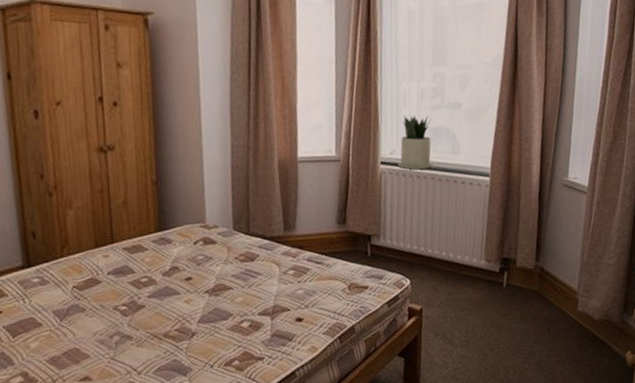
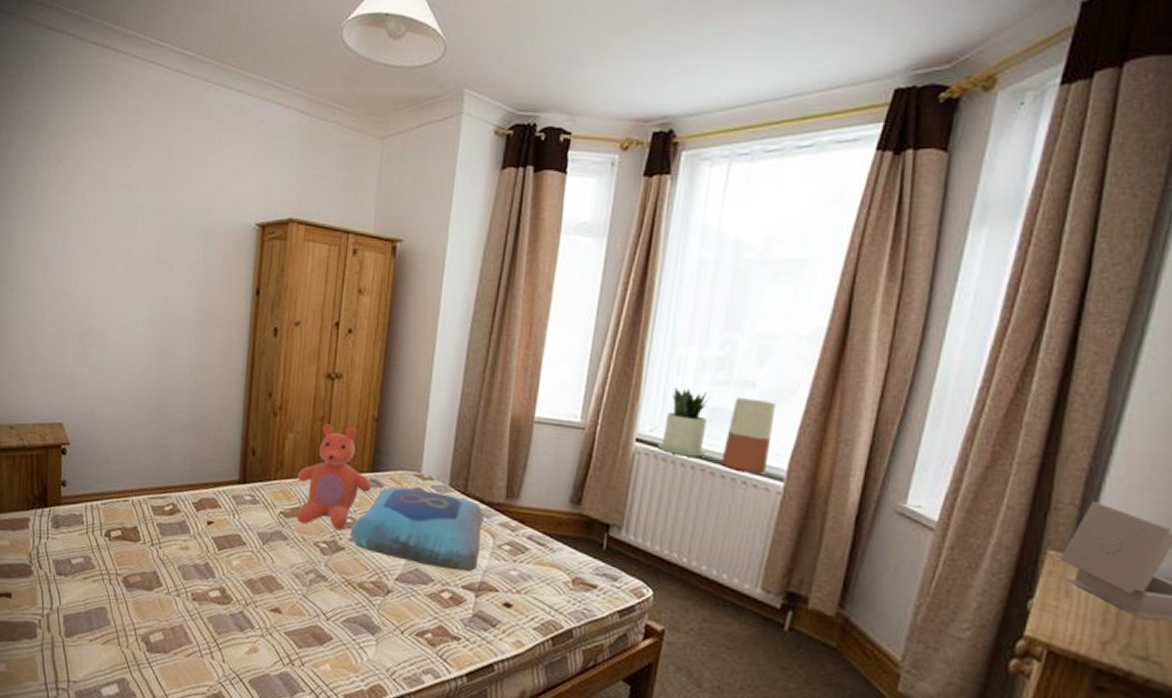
teddy bear: none [84,194,162,293] -> present [297,424,372,531]
cushion: none [147,237,270,304] -> present [350,486,485,572]
vase: none [445,116,477,175] -> present [721,397,776,474]

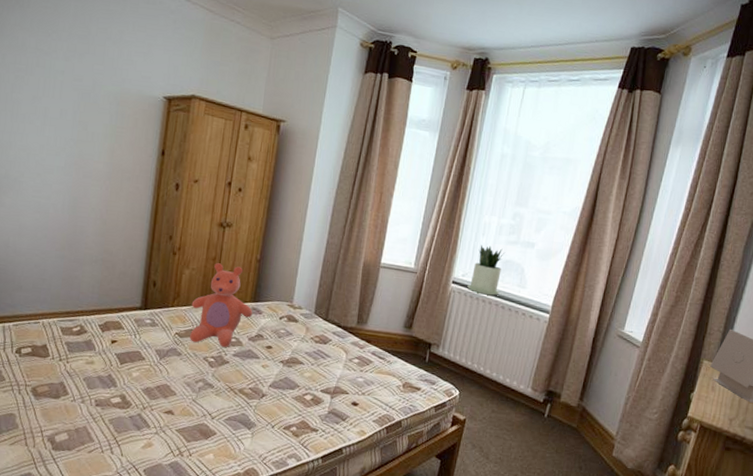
cushion: present [350,486,485,572] -> none [233,314,340,380]
vase: present [721,397,776,474] -> none [509,254,547,308]

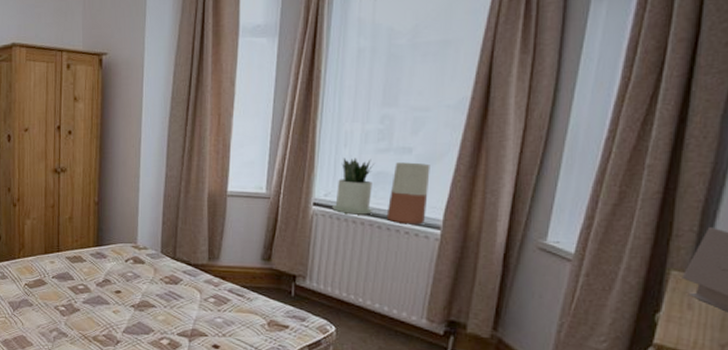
teddy bear: present [190,263,253,348] -> none [36,210,98,296]
vase: none [509,254,547,308] -> present [386,162,430,225]

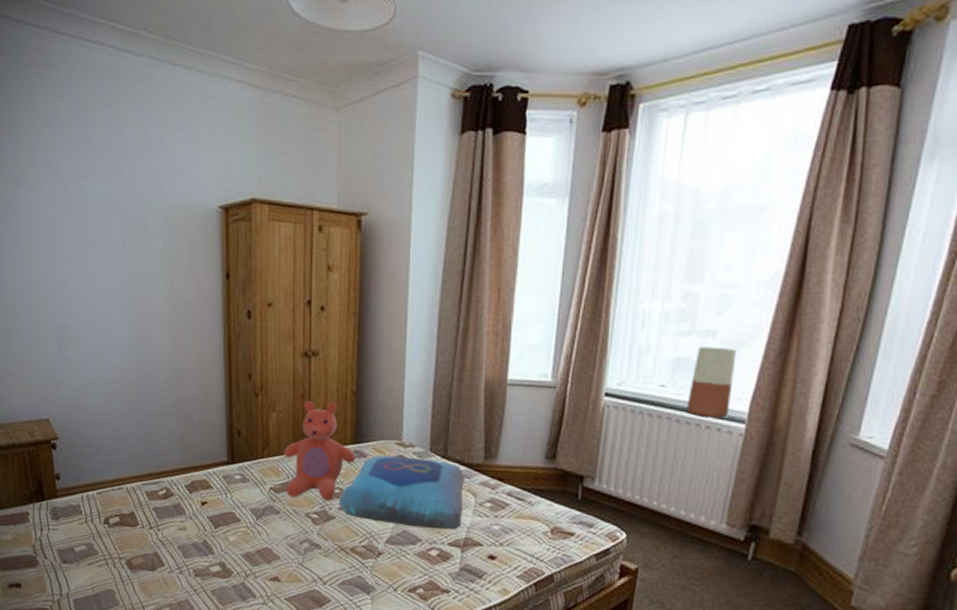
teddy bear: none [36,210,98,296] -> present [283,401,356,501]
cushion: none [83,257,192,322] -> present [338,455,465,530]
planter: present [332,157,374,215] -> none [626,341,674,407]

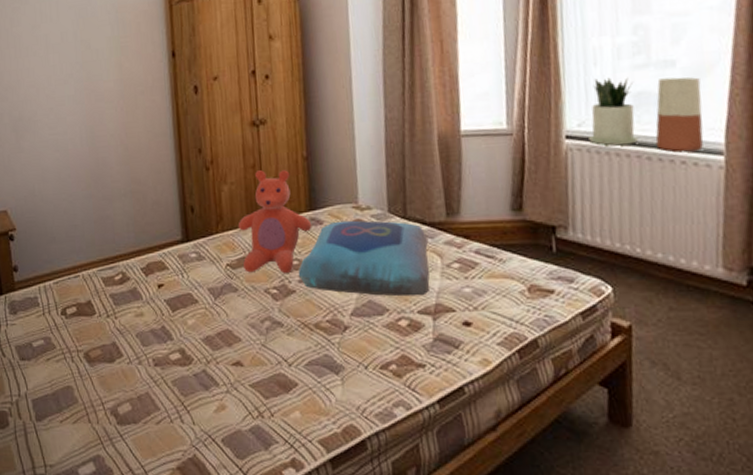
planter: none [626,341,674,407] -> present [589,77,639,146]

